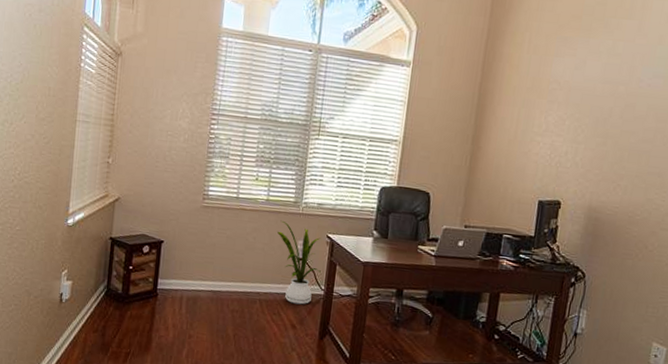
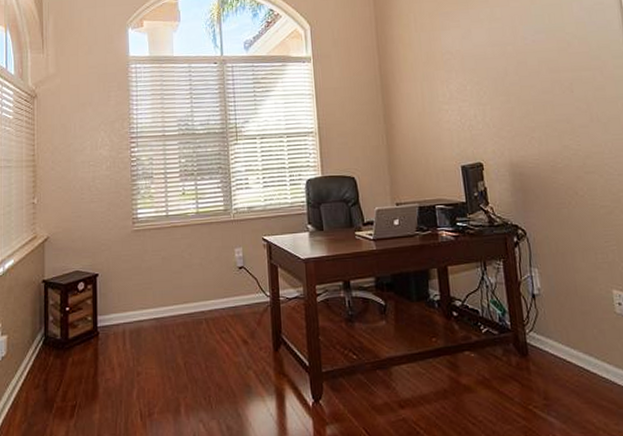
house plant: present [277,220,321,305] -> none [213,231,263,317]

